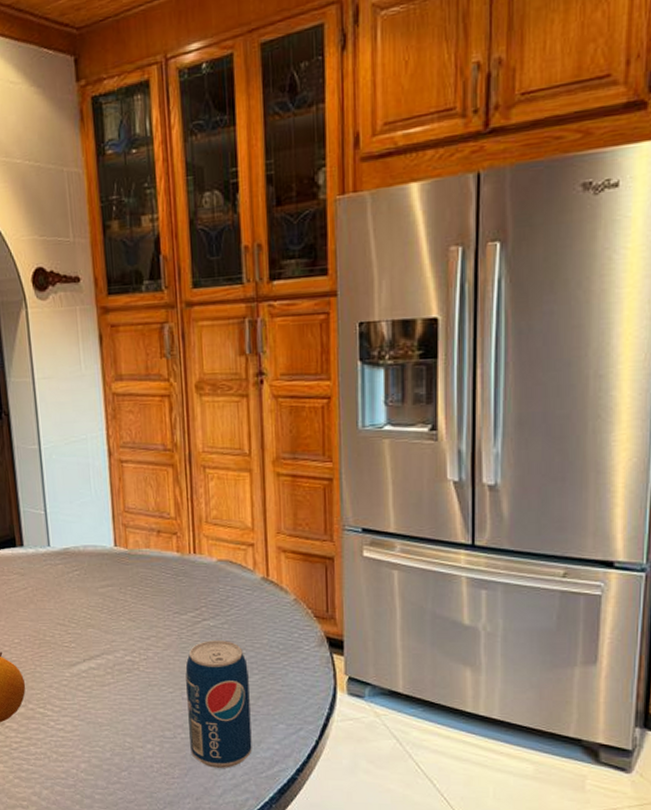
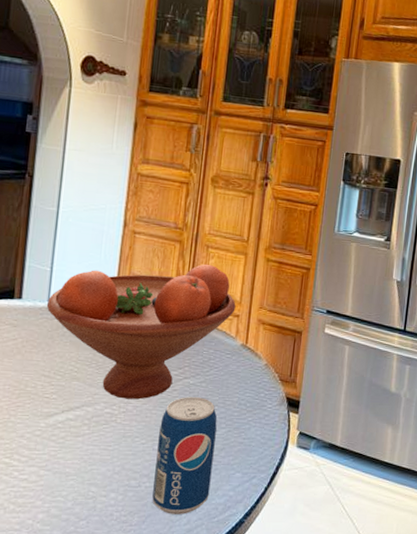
fruit bowl: none [47,487,248,645] -> present [46,264,236,400]

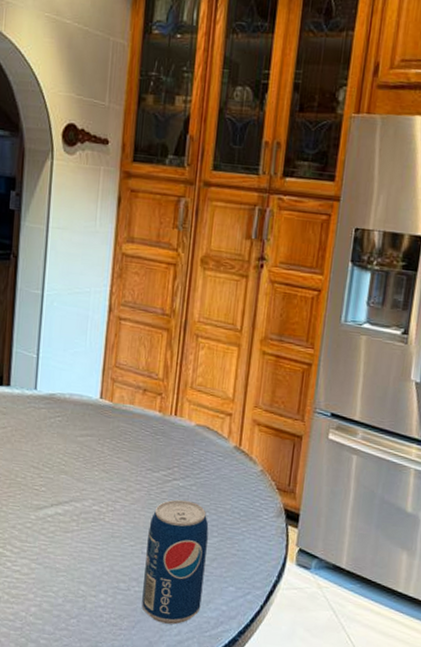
fruit bowl: present [46,264,236,400] -> none [33,355,229,499]

